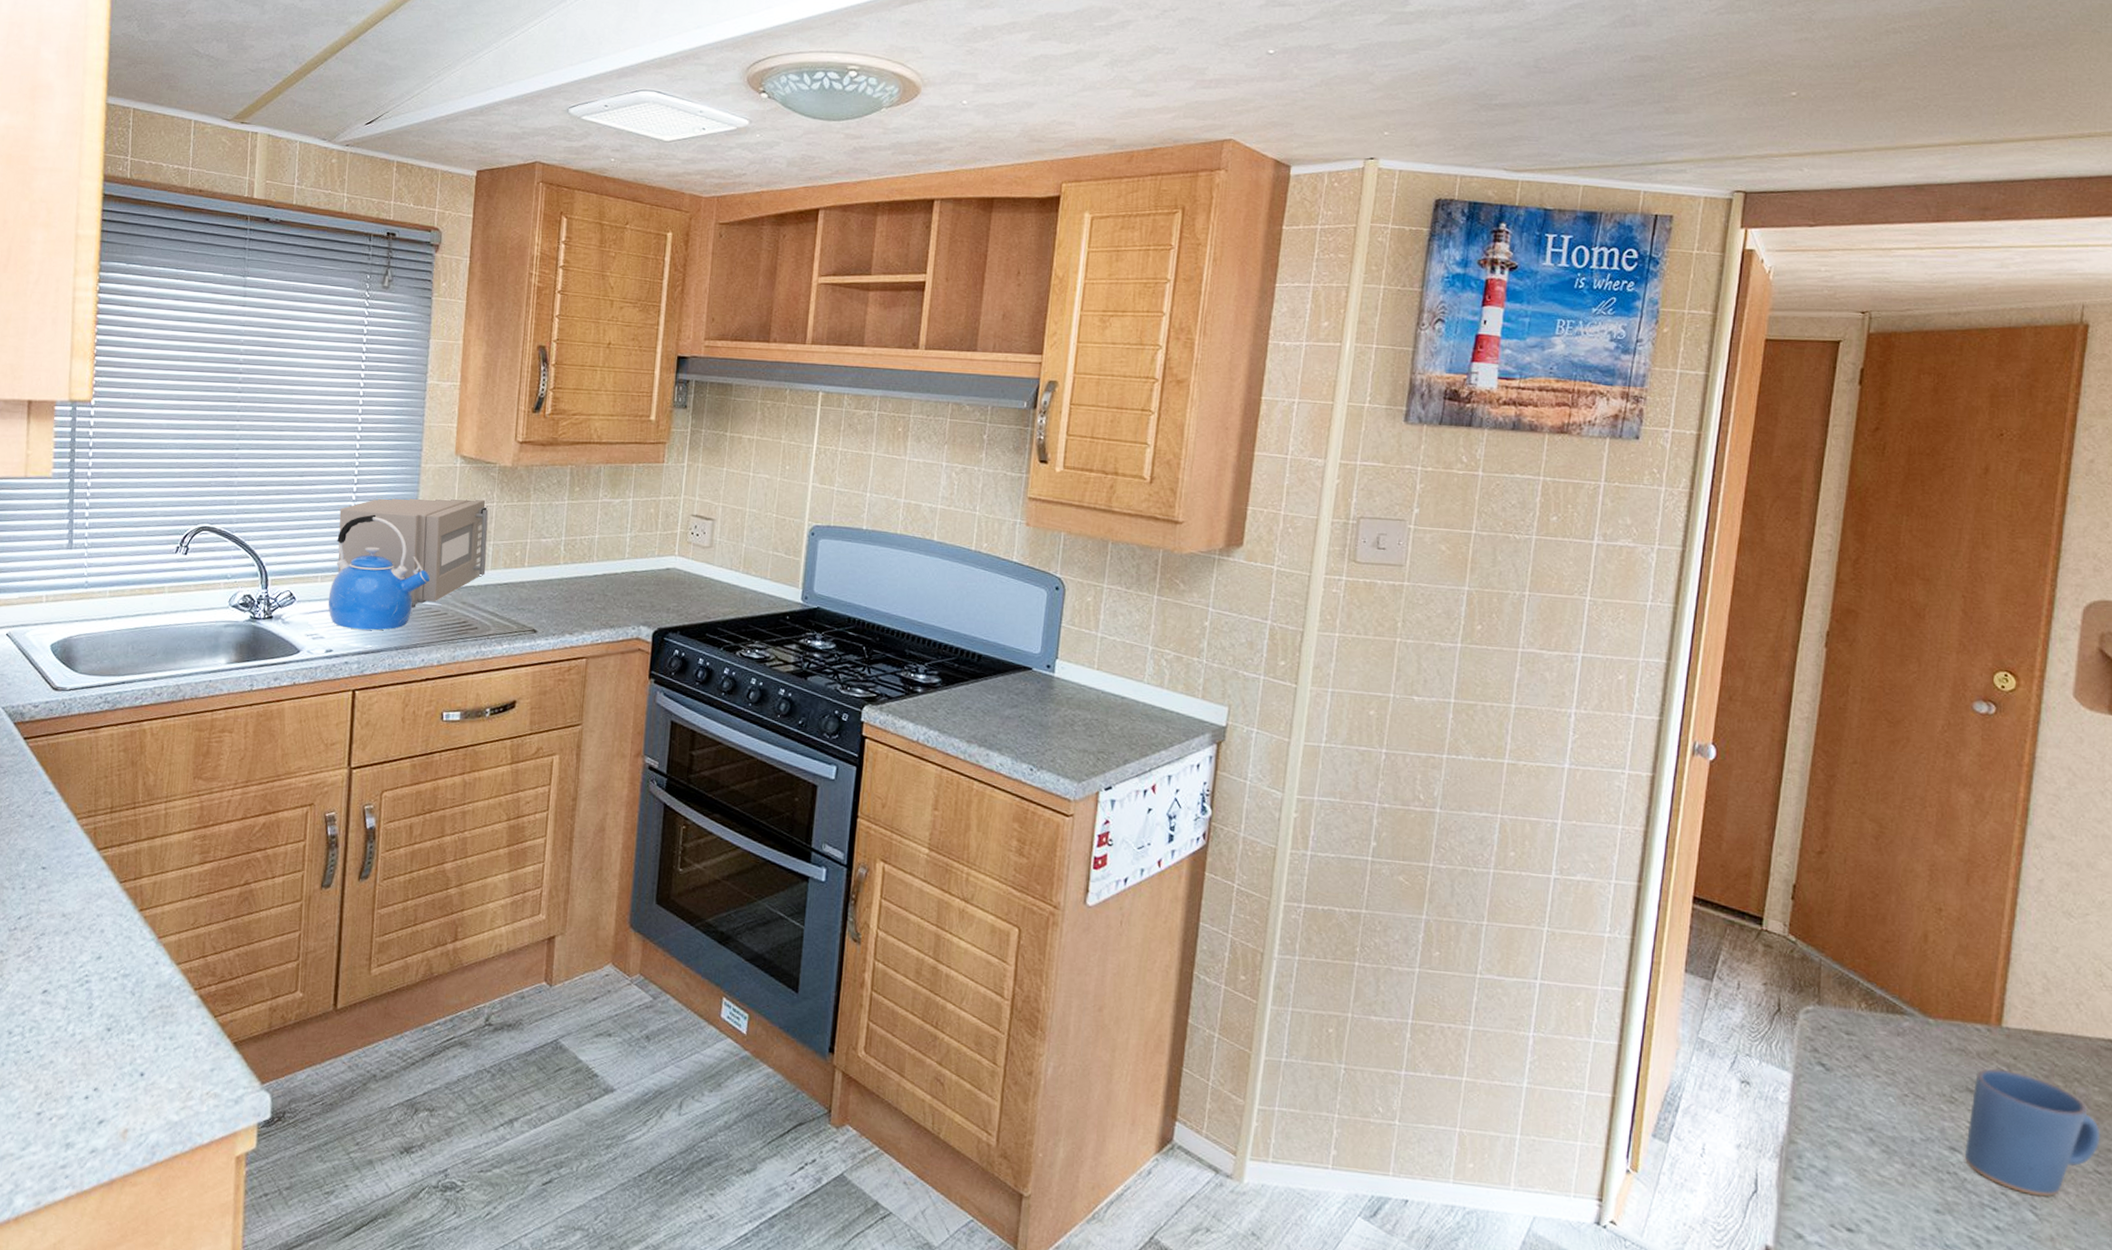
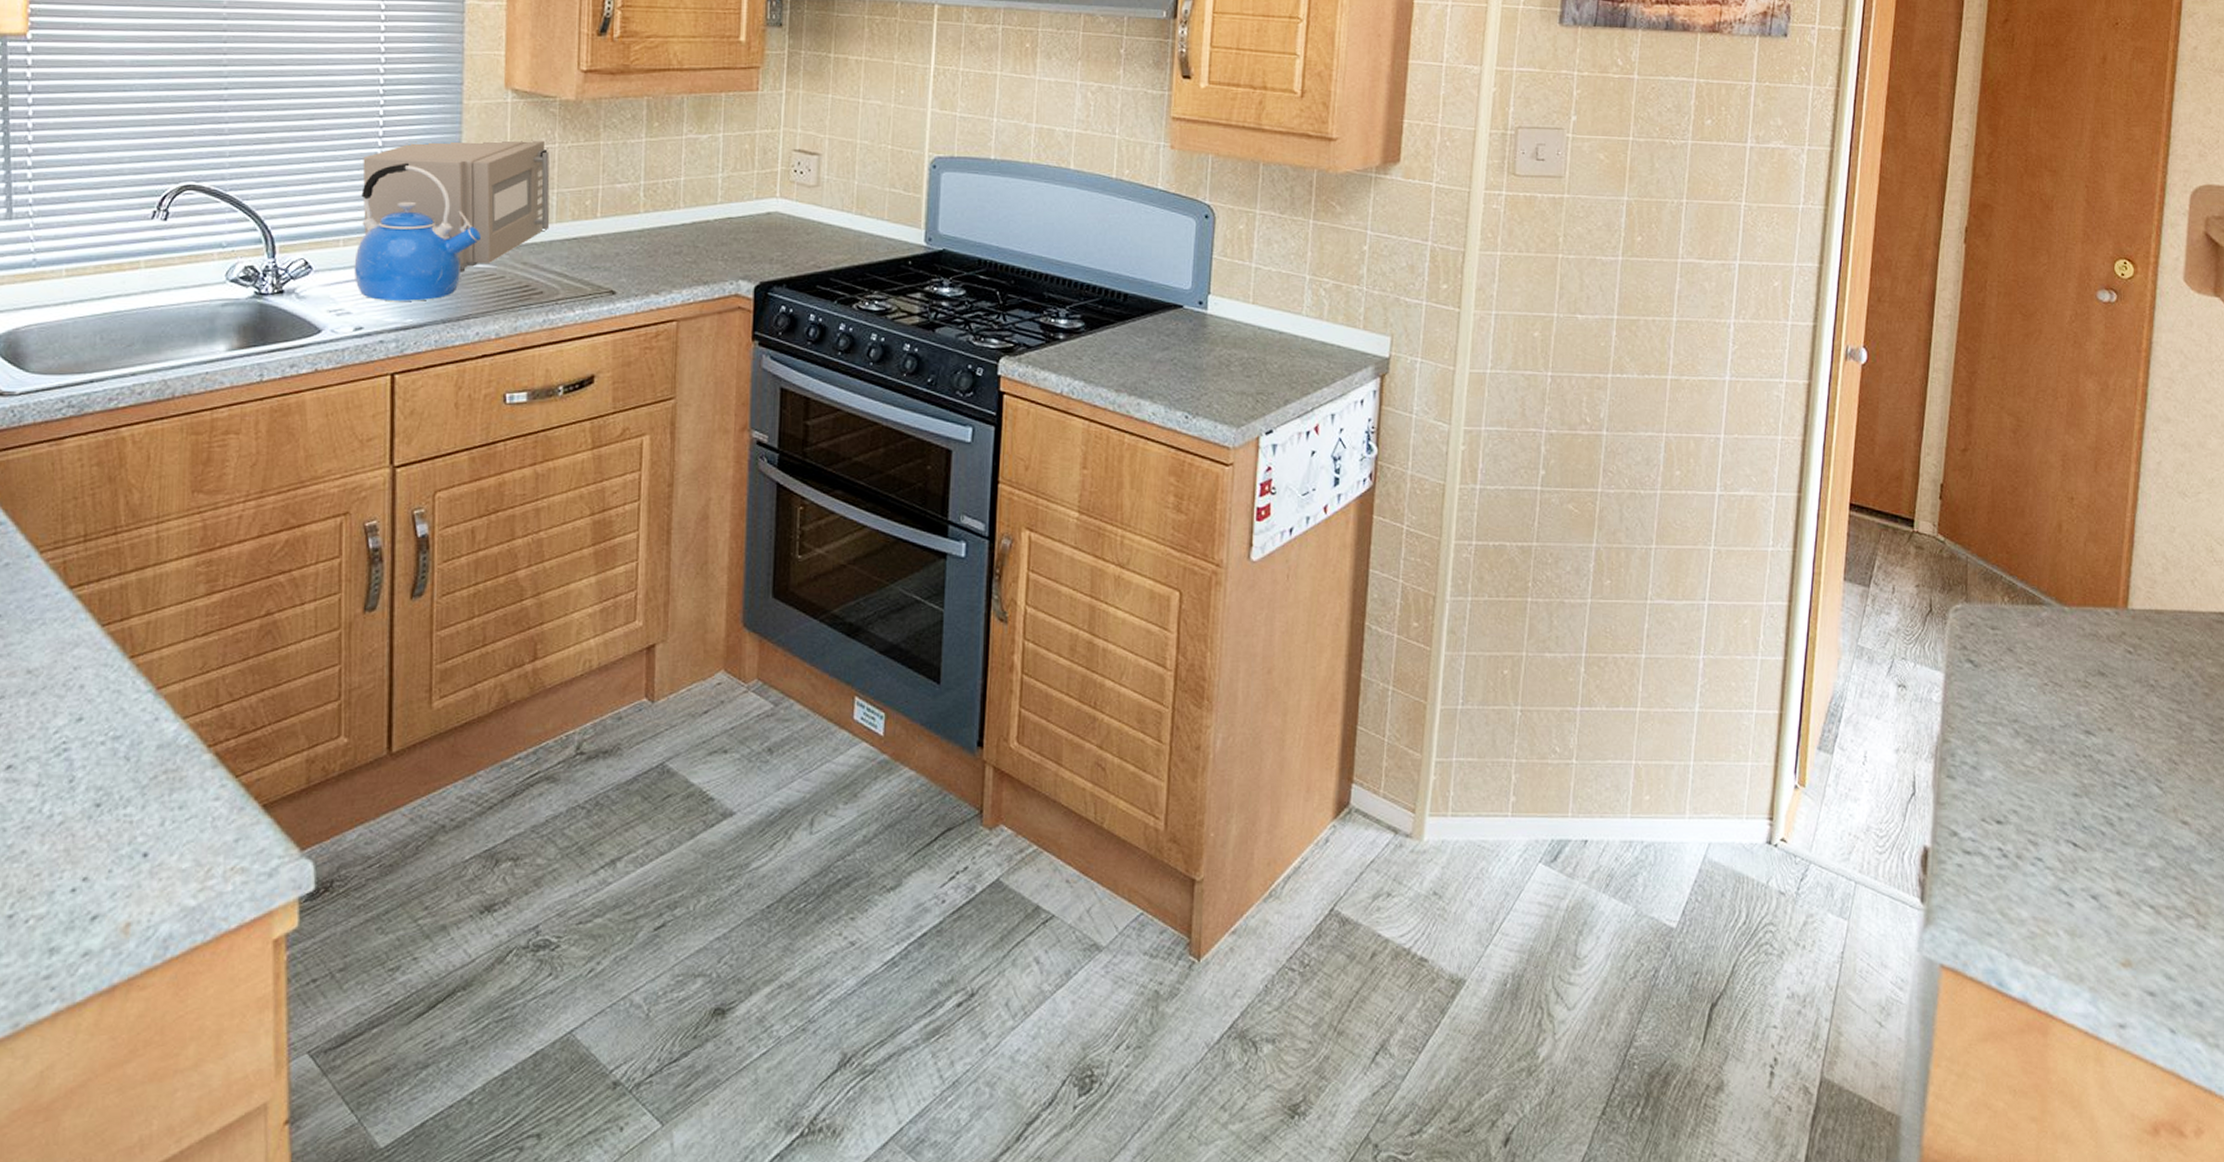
mug: present [1965,1068,2101,1196] -> none [2099,650,2214,769]

